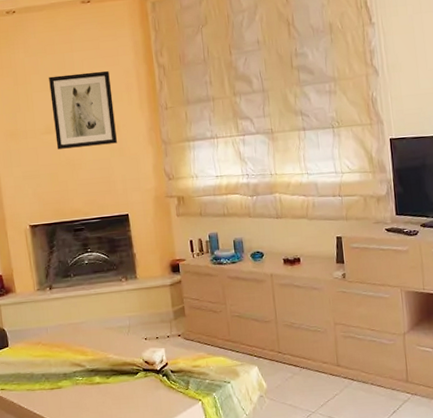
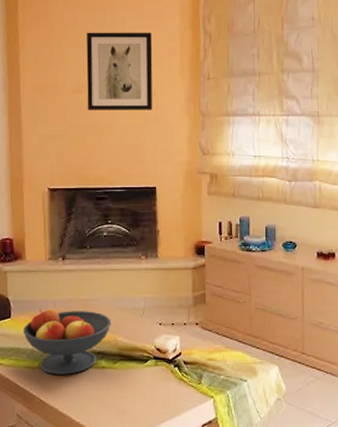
fruit bowl: none [21,333,101,394] -> present [23,308,112,375]

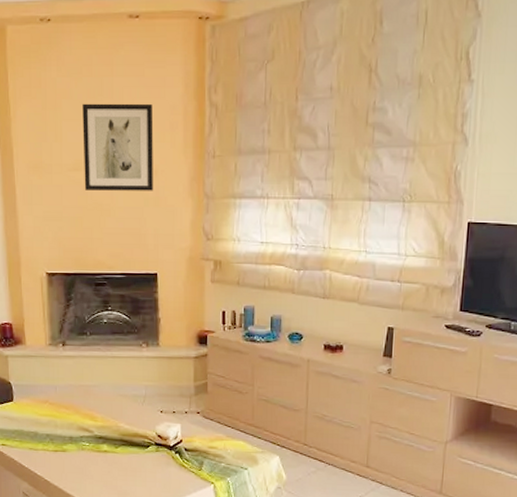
fruit bowl: present [23,308,112,375] -> none [26,393,113,457]

